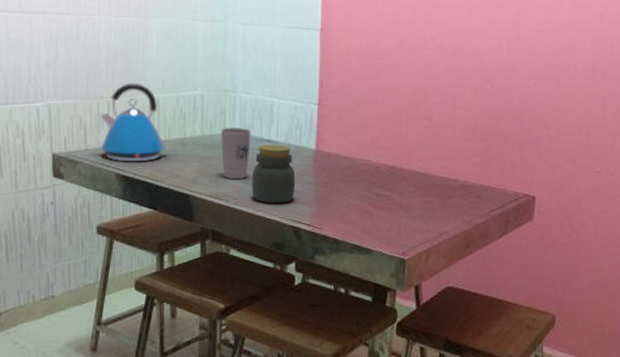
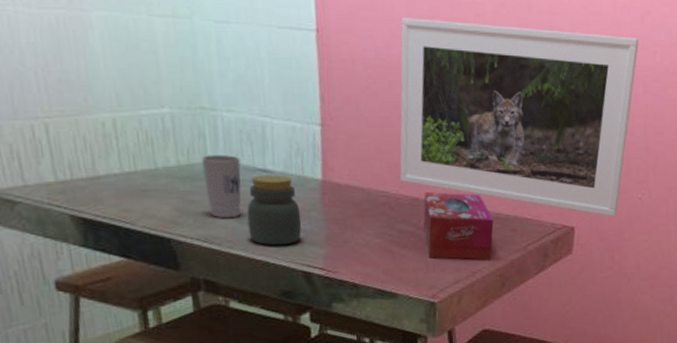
kettle: present [100,83,168,162] -> none [37,98,136,201]
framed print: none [380,19,598,188] -> present [399,17,639,217]
tissue box: none [399,162,461,223] -> present [423,192,494,260]

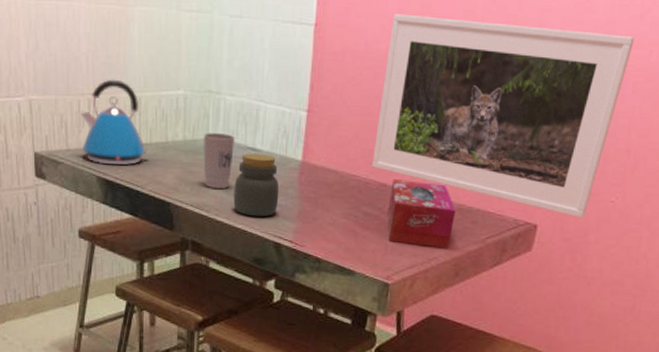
kettle: none [37,98,136,201] -> present [81,79,150,166]

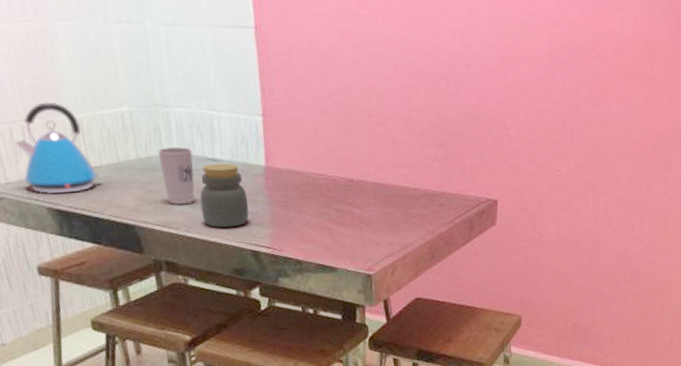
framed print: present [371,14,635,219] -> none [331,10,555,189]
tissue box: present [387,179,456,249] -> none [358,172,423,234]

